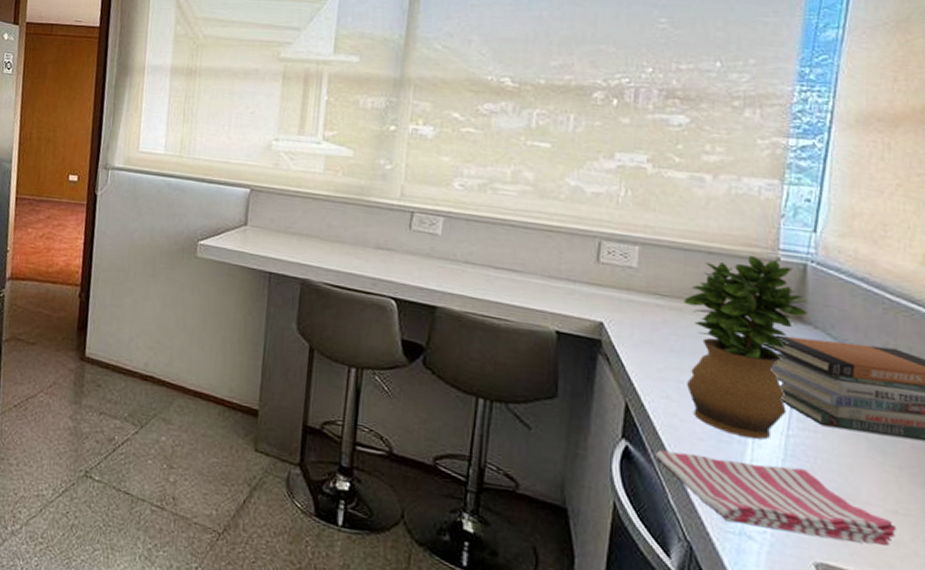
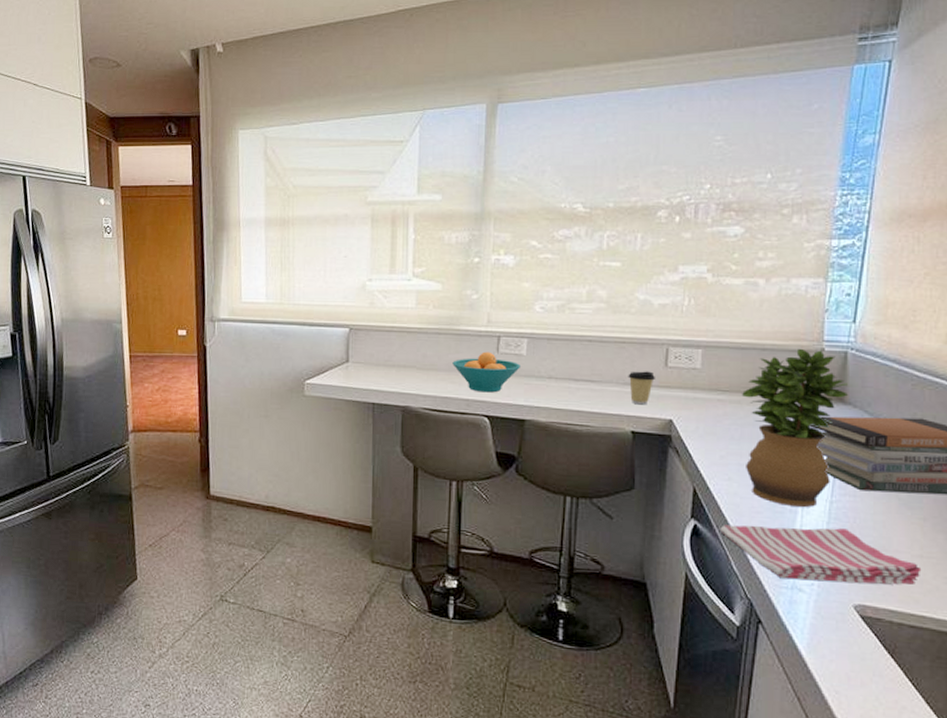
fruit bowl: none [359,227,434,273] -> present [452,351,520,393]
coffee cup: none [554,264,585,303] -> present [628,371,655,405]

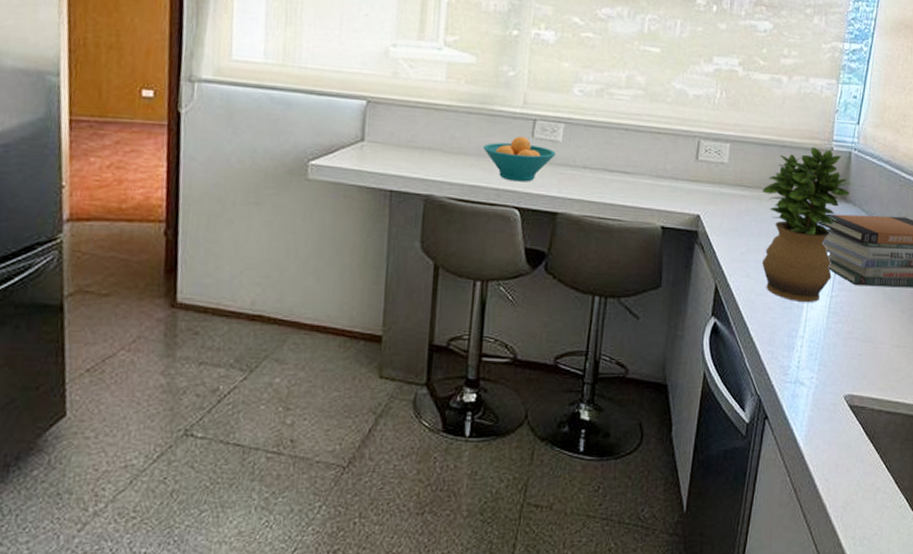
coffee cup: present [628,371,655,405] -> none [661,163,686,199]
dish towel: present [720,525,922,585] -> none [737,321,898,375]

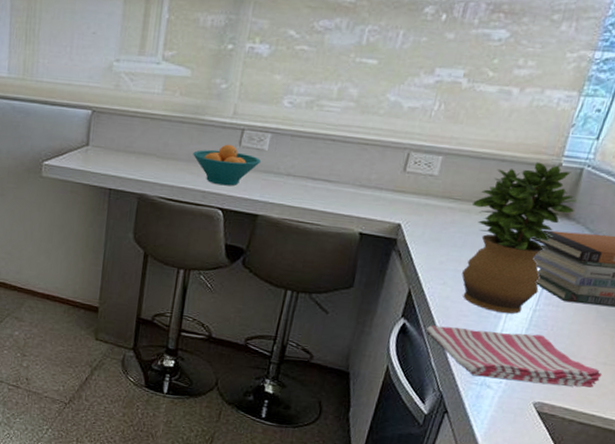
dish towel: none [737,321,898,375] -> present [426,325,603,388]

